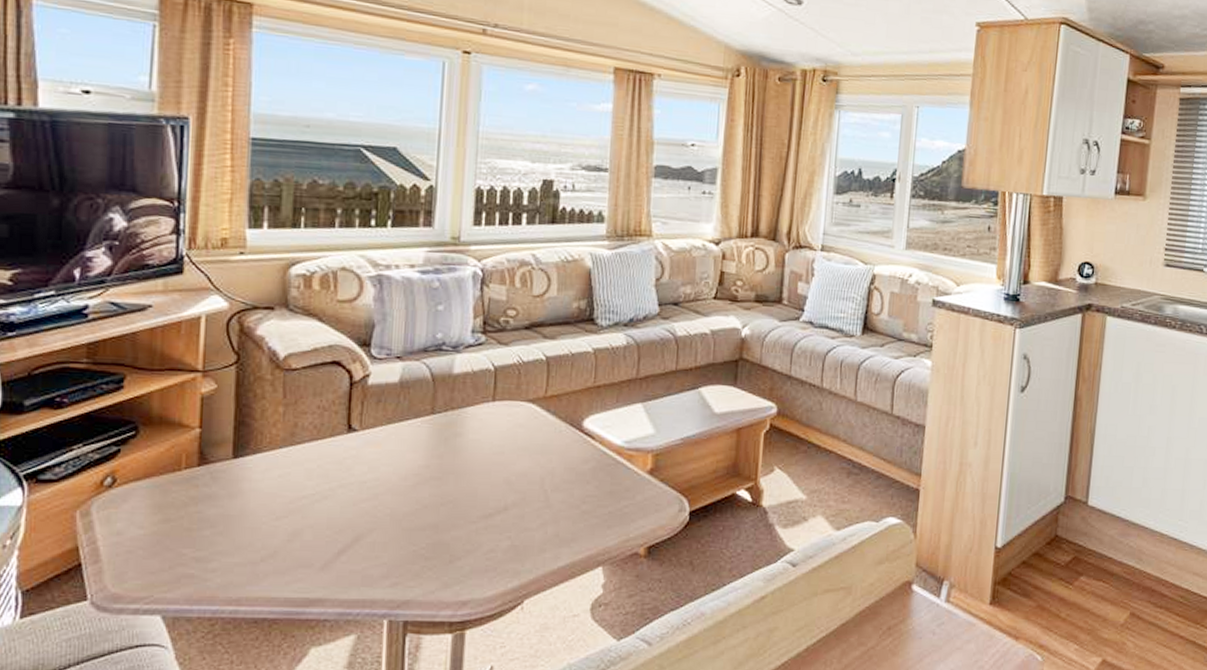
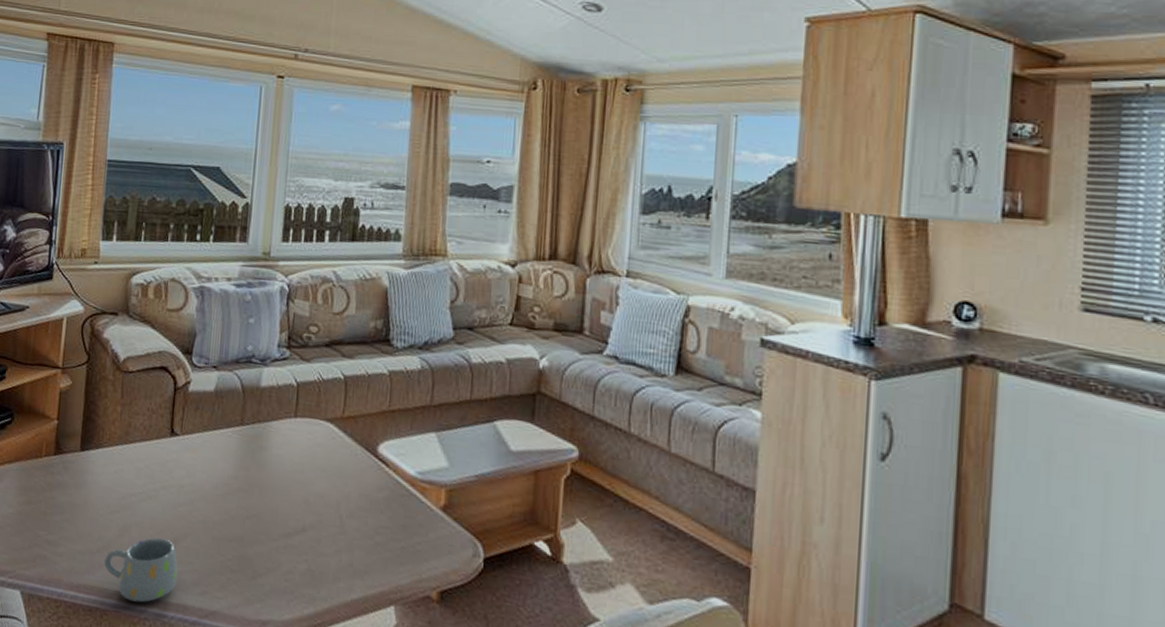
mug: none [271,538,363,605] -> present [104,537,178,603]

